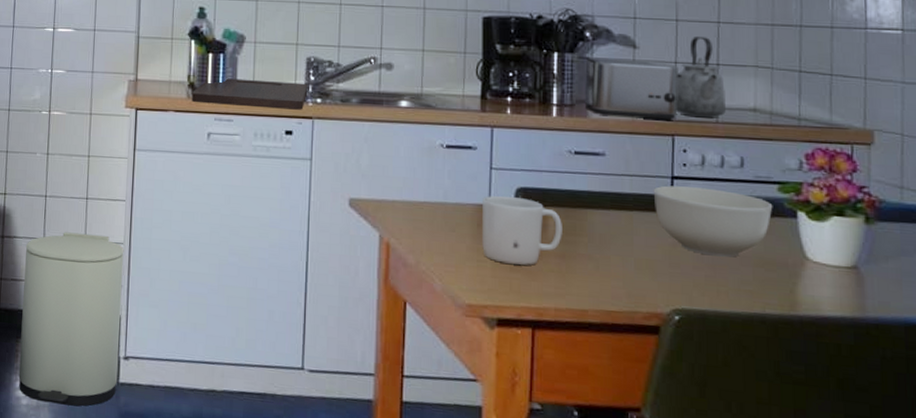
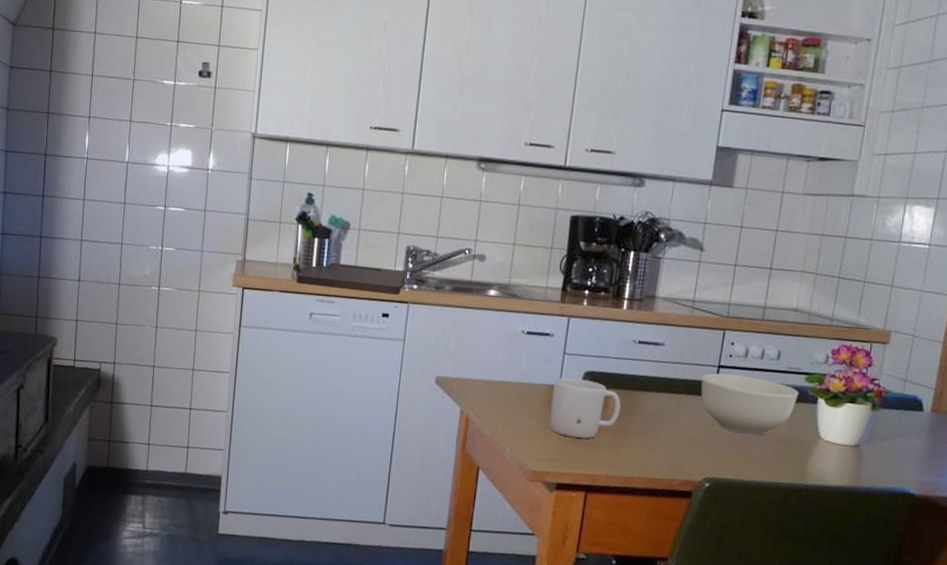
pedal bin: present [18,232,124,407] -> none [125,399,227,554]
toaster: present [584,57,683,121] -> none [652,257,740,317]
kettle: present [676,35,726,118] -> none [730,241,774,316]

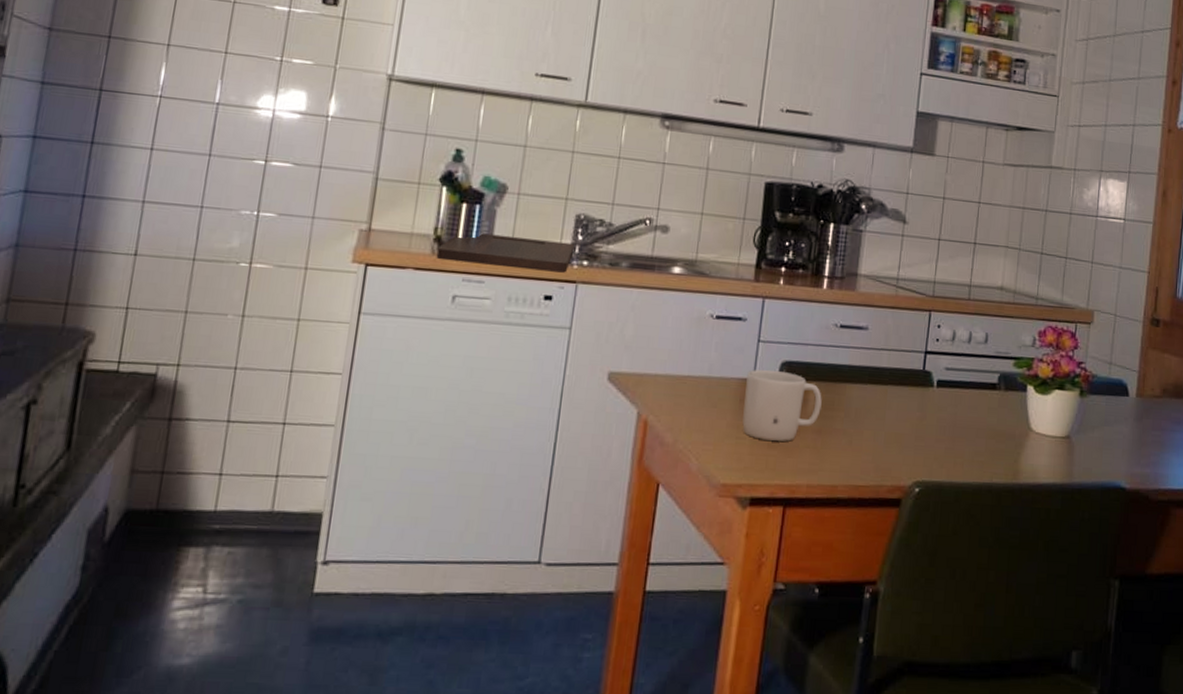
bowl: present [700,373,799,436] -> none [907,360,1008,430]

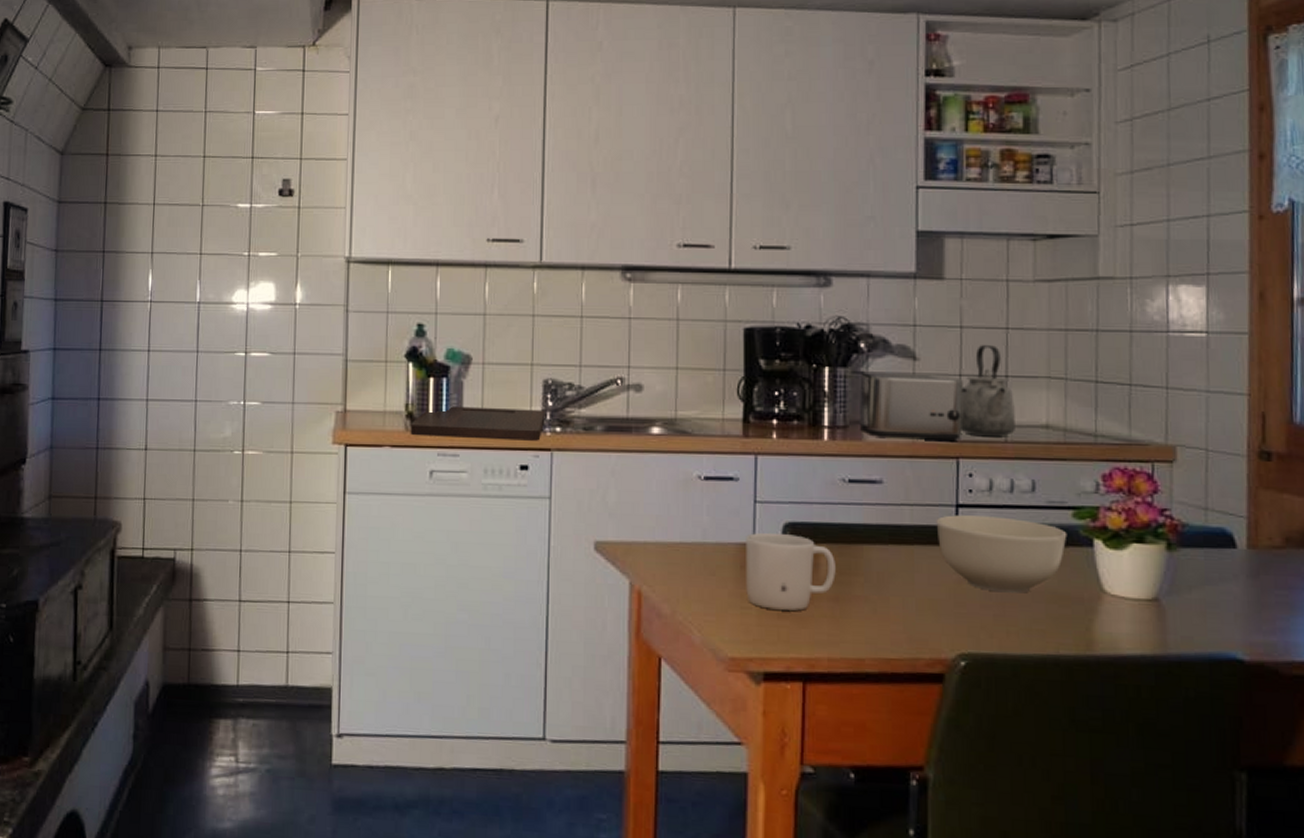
toaster: none [853,230,944,297] -> present [858,371,968,442]
bowl: none [907,360,1008,430] -> present [936,515,1068,593]
kettle: none [935,214,979,295] -> present [960,344,1015,437]

